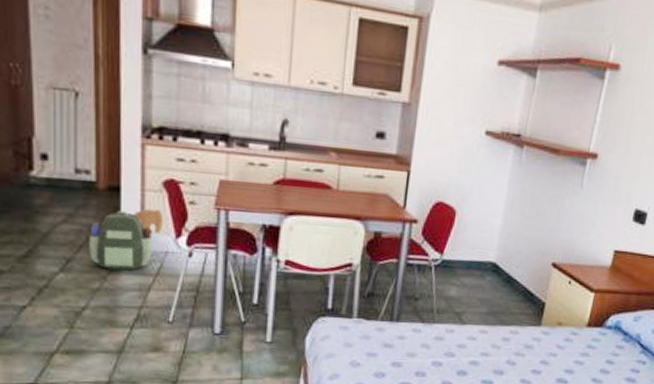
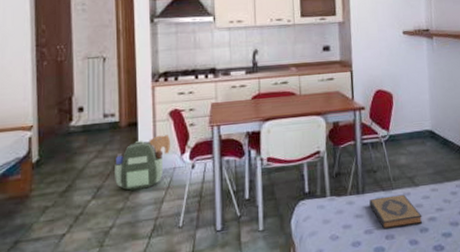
hardback book: none [403,329,463,366] -> present [369,194,423,229]

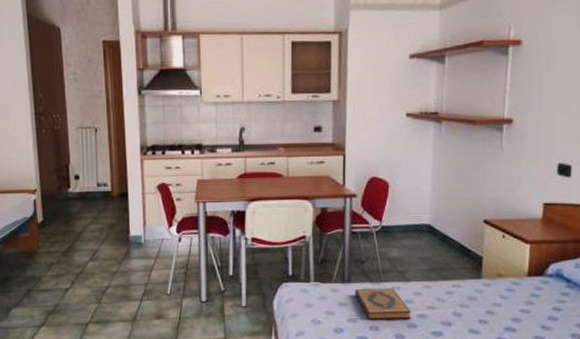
backpack: present [115,135,171,191] -> none [109,207,159,256]

